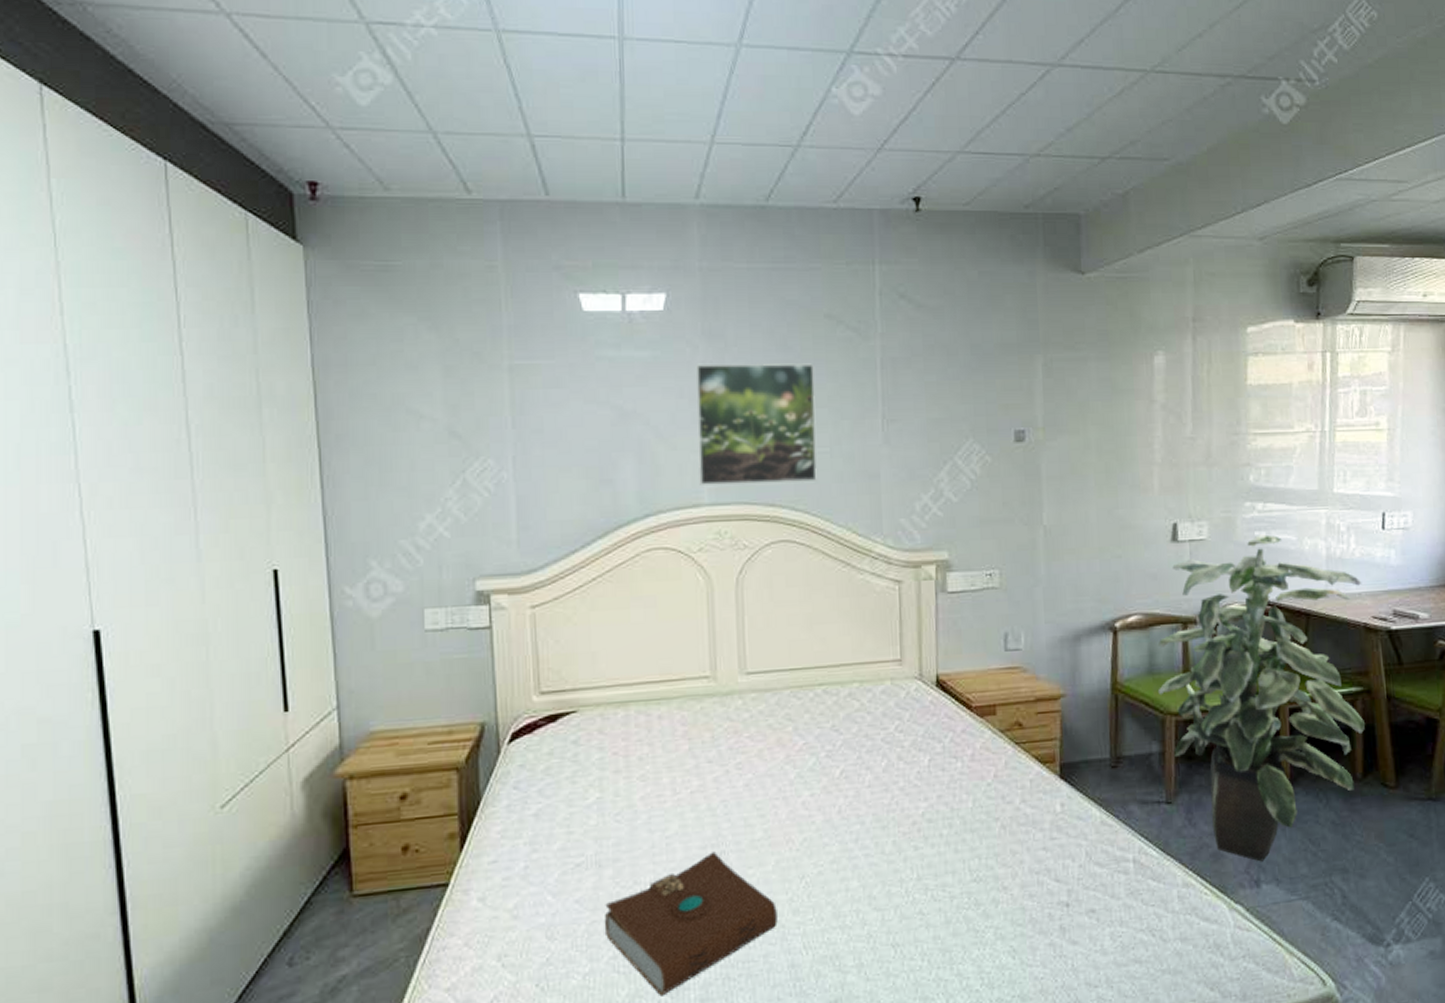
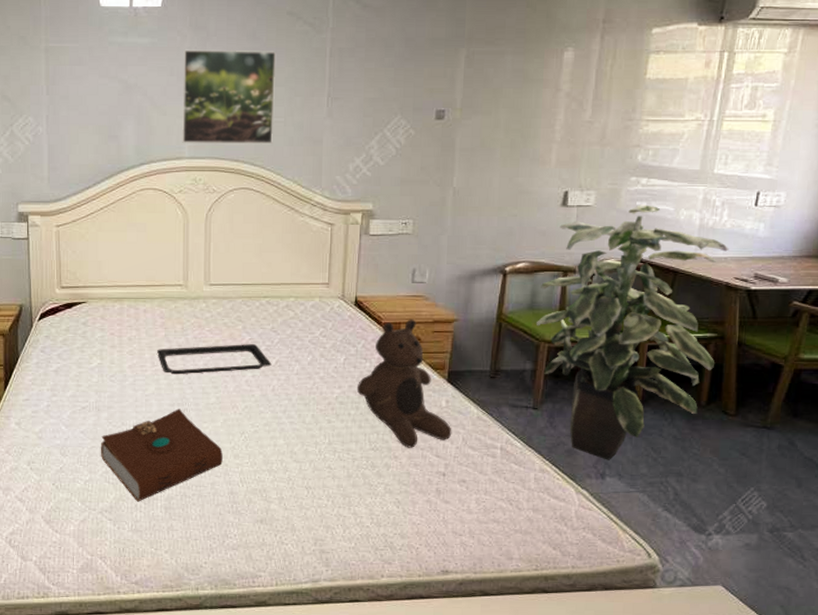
serving tray: none [679,750,835,804] -> present [157,344,272,375]
teddy bear: none [947,698,1072,874] -> present [356,319,452,448]

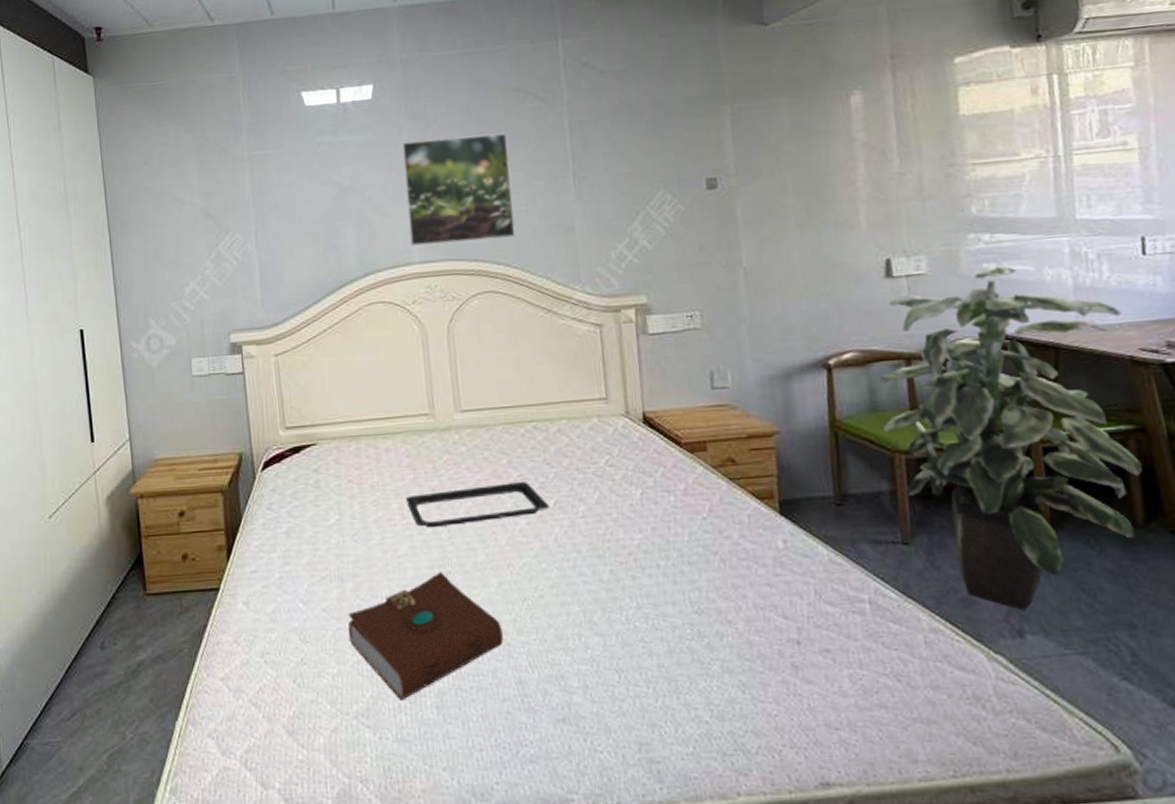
teddy bear: present [356,319,452,448] -> none [662,435,799,608]

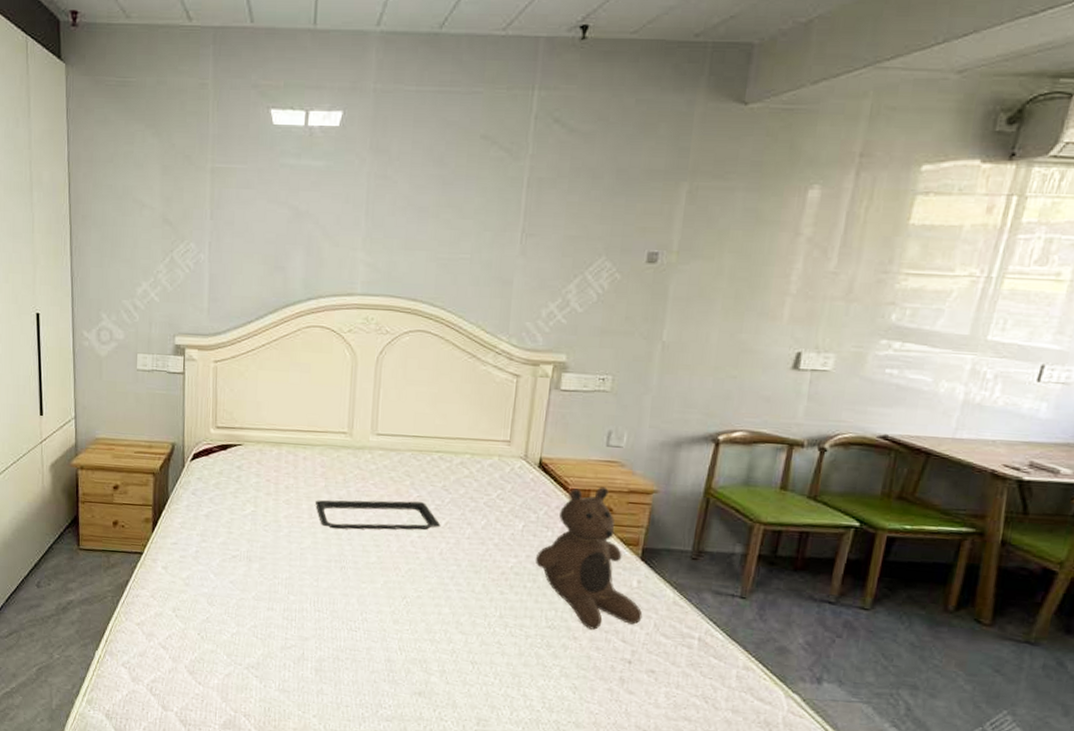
book: present [347,572,503,701] -> none [249,565,381,661]
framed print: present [401,132,516,246] -> none [354,174,465,284]
teddy bear: none [662,435,799,608] -> present [535,487,643,630]
indoor plant: present [879,266,1143,611] -> none [750,372,999,664]

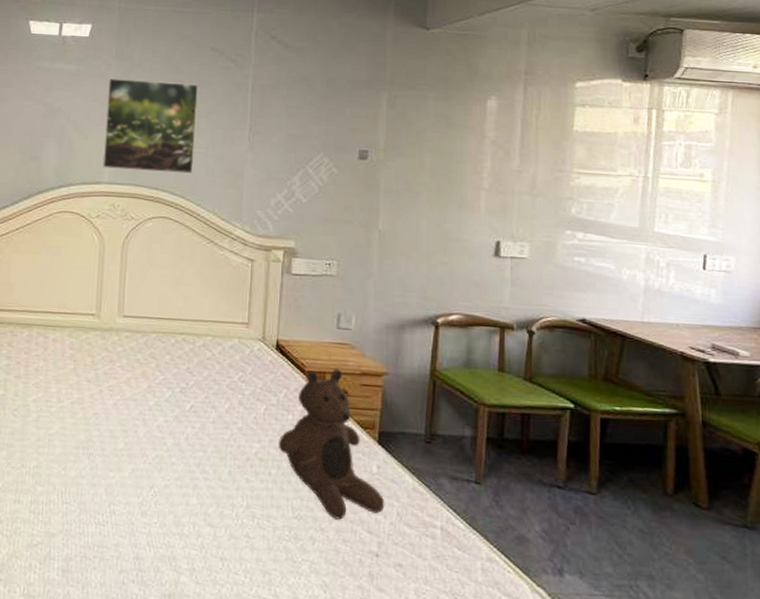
serving tray: present [316,500,441,530] -> none [64,383,186,414]
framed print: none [354,174,465,284] -> present [101,77,198,174]

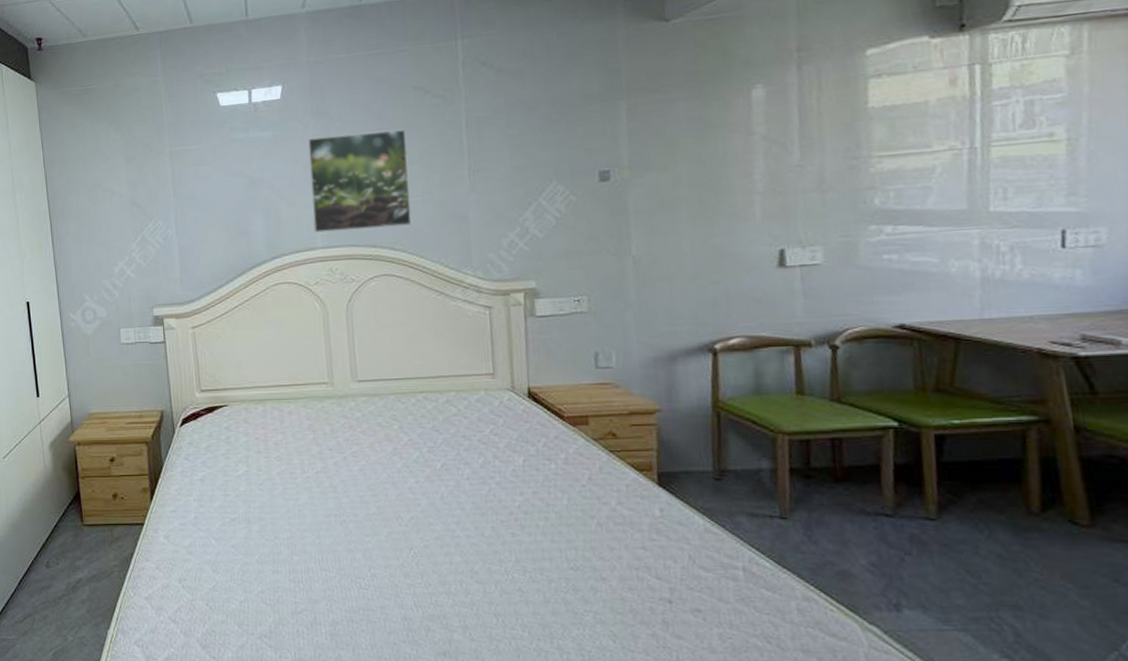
teddy bear: present [278,369,385,520] -> none [542,411,674,568]

